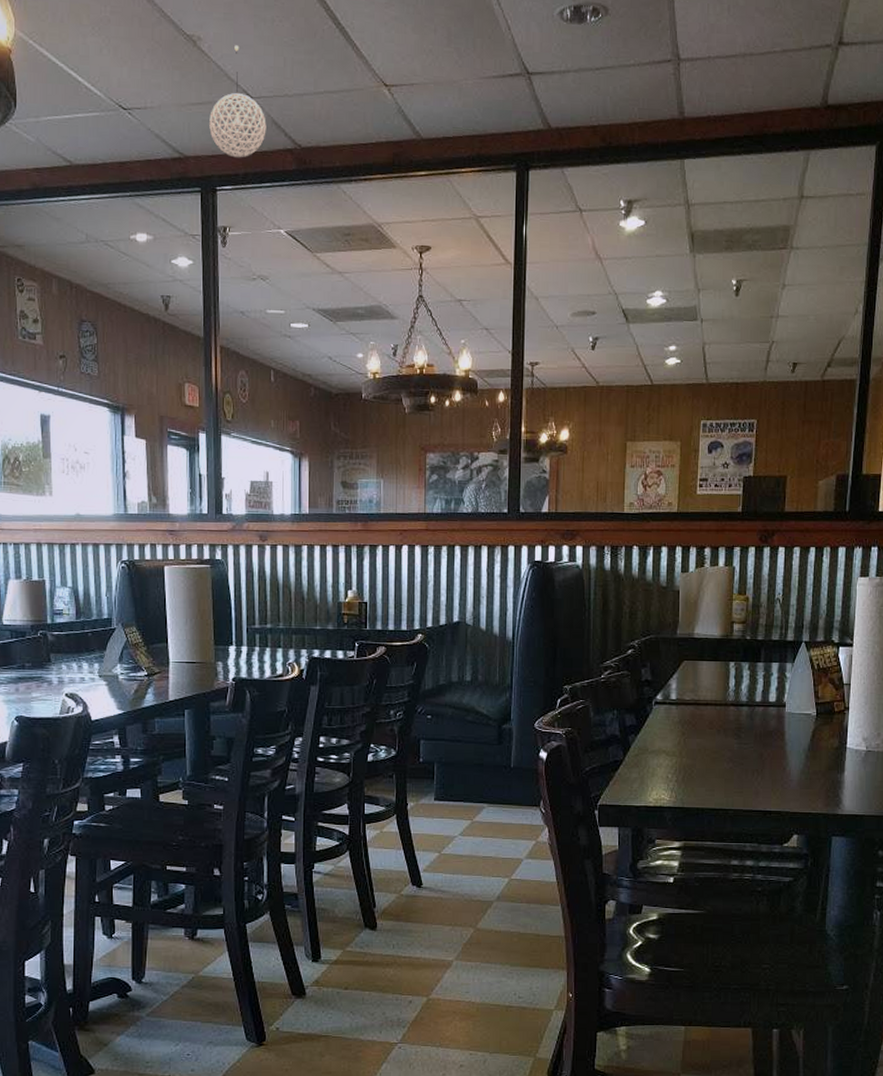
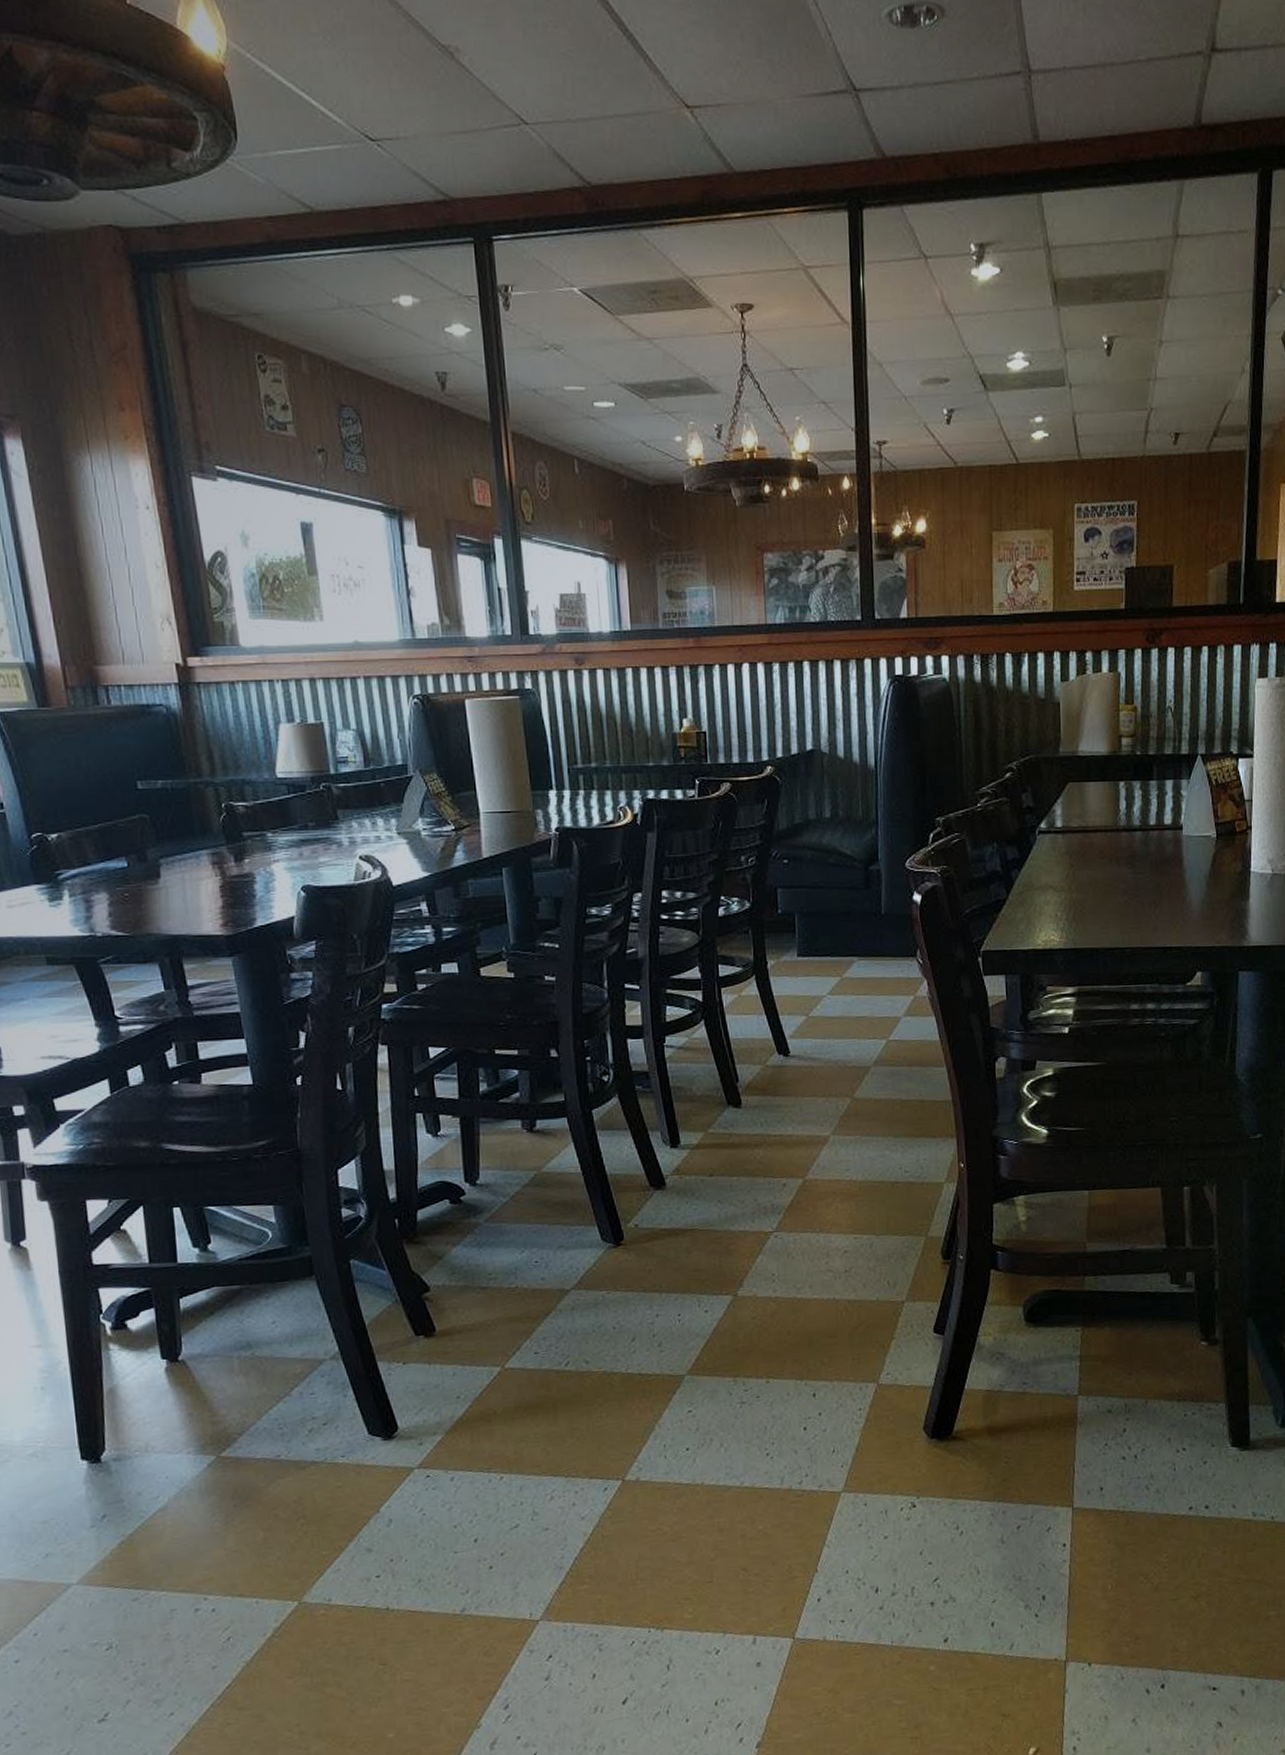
pendant light: present [209,45,266,158] -> none [477,58,548,200]

